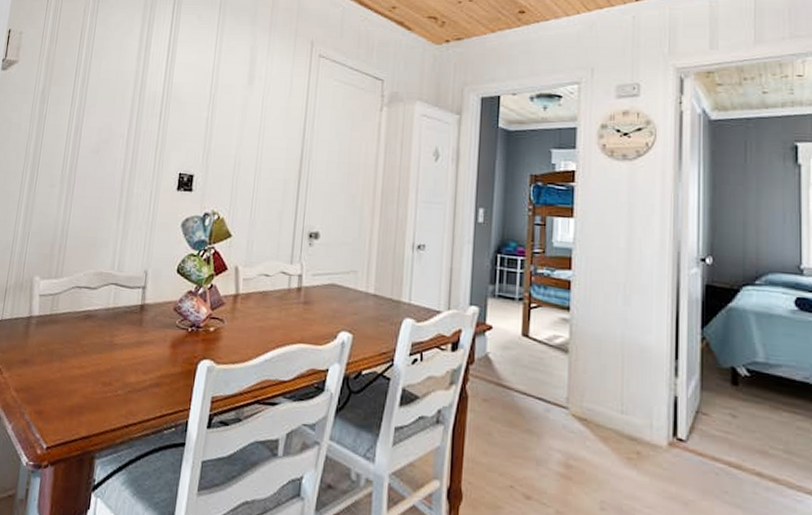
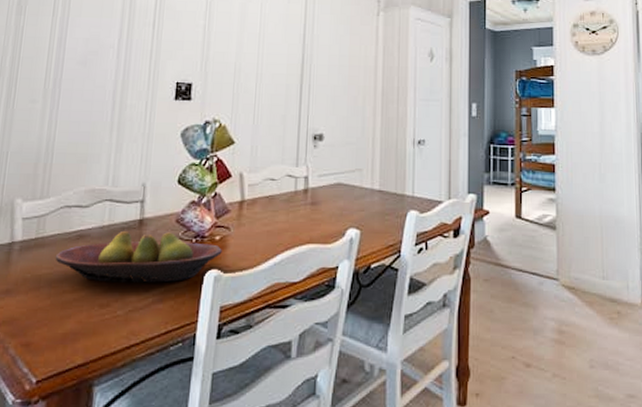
fruit bowl: none [66,314,216,368] -> present [55,230,222,283]

